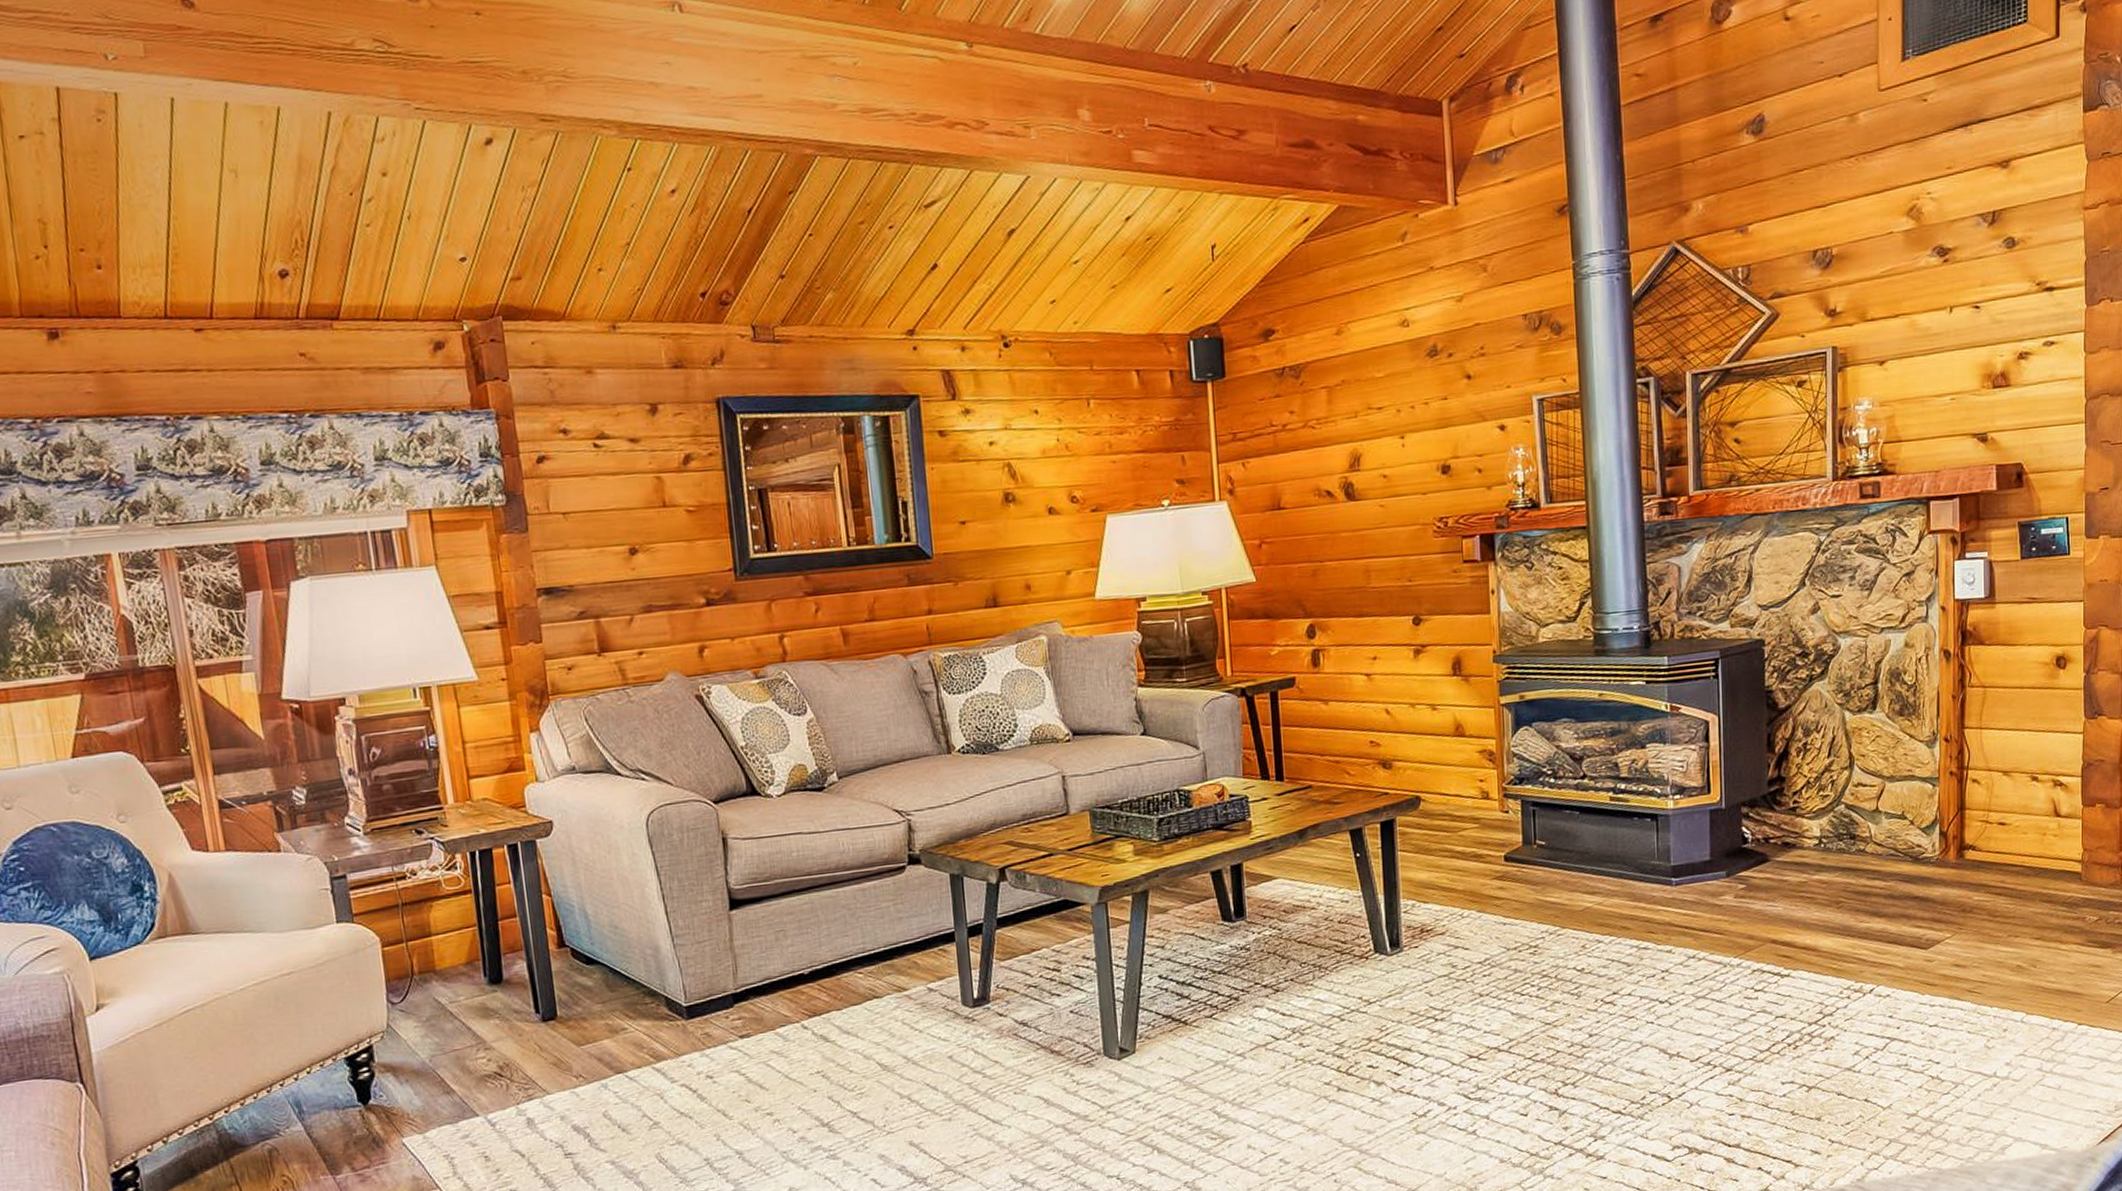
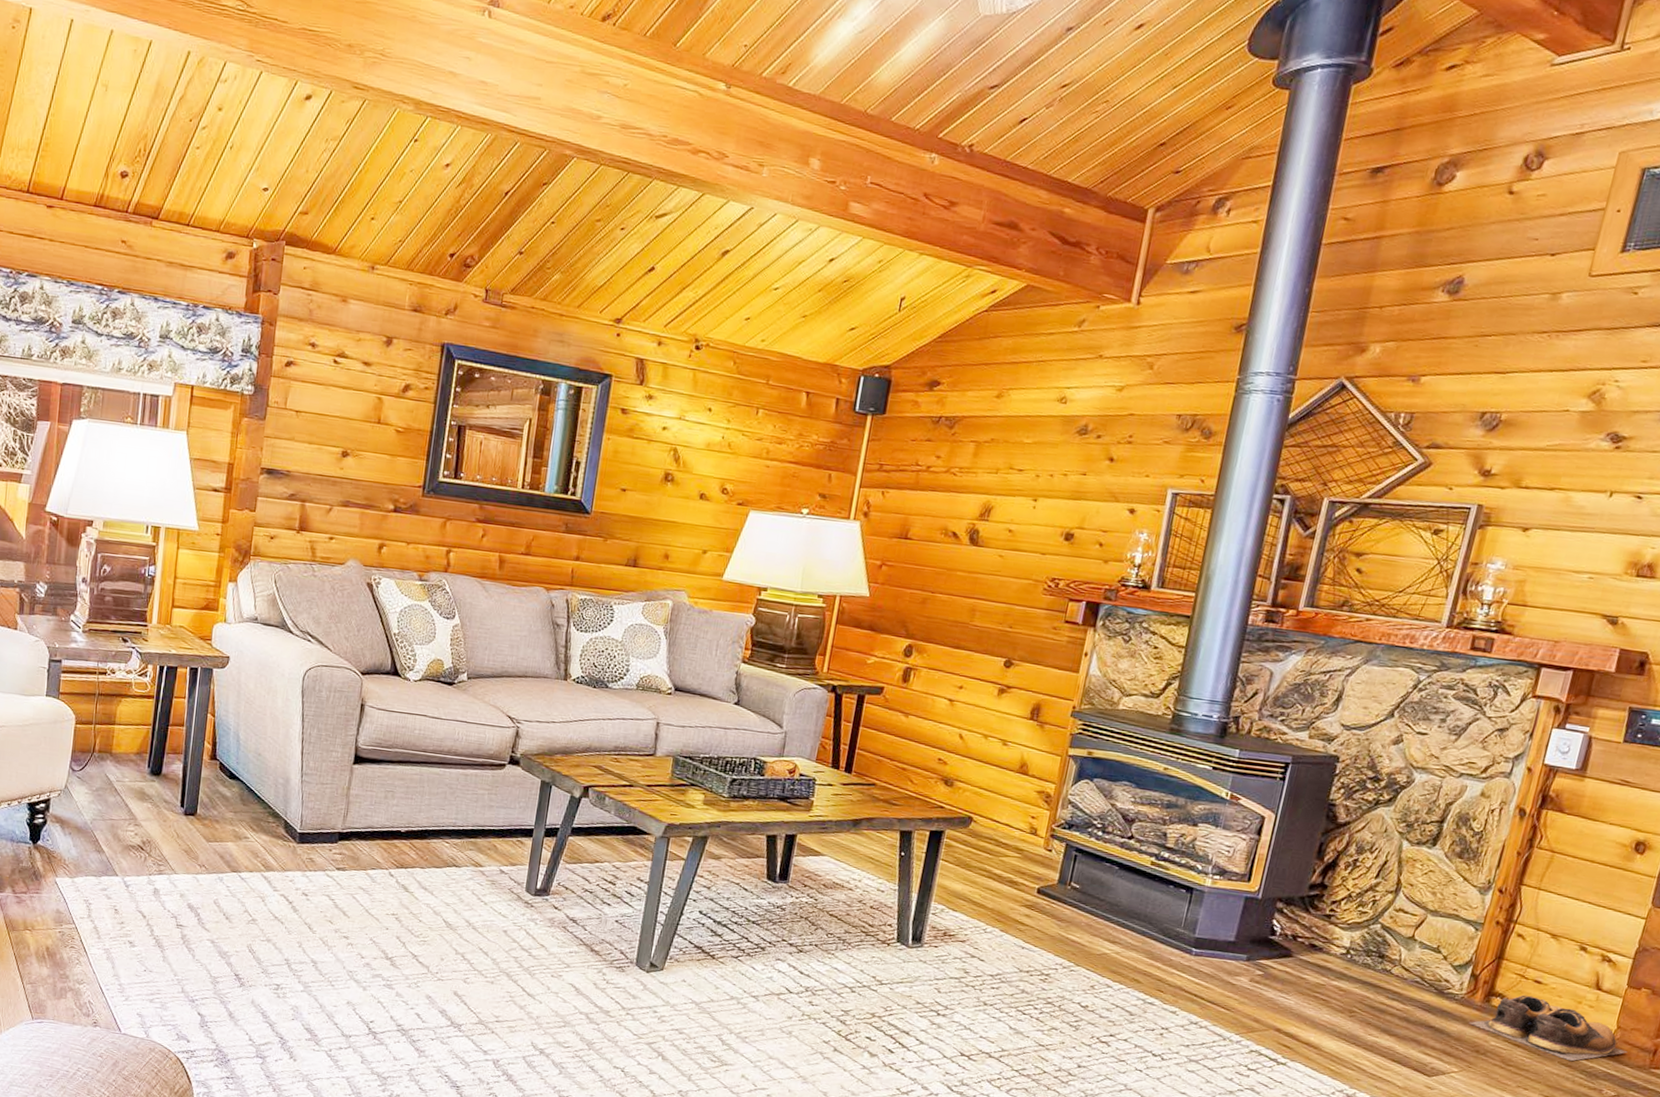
shoes: none [1950,839,2099,897] -> present [1469,995,1628,1062]

